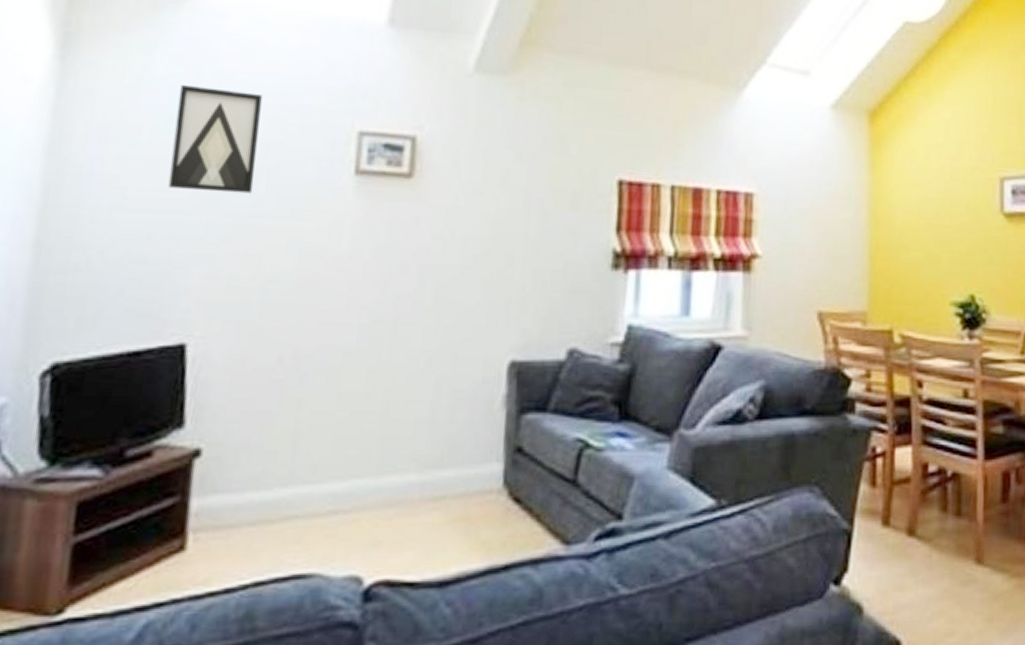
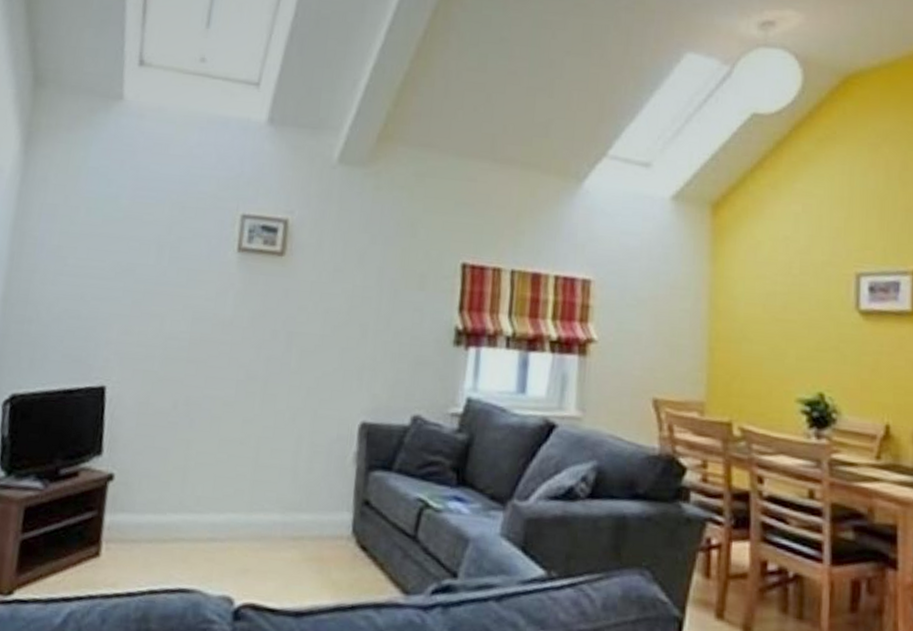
wall art: present [168,84,262,194] -> none [96,173,168,265]

